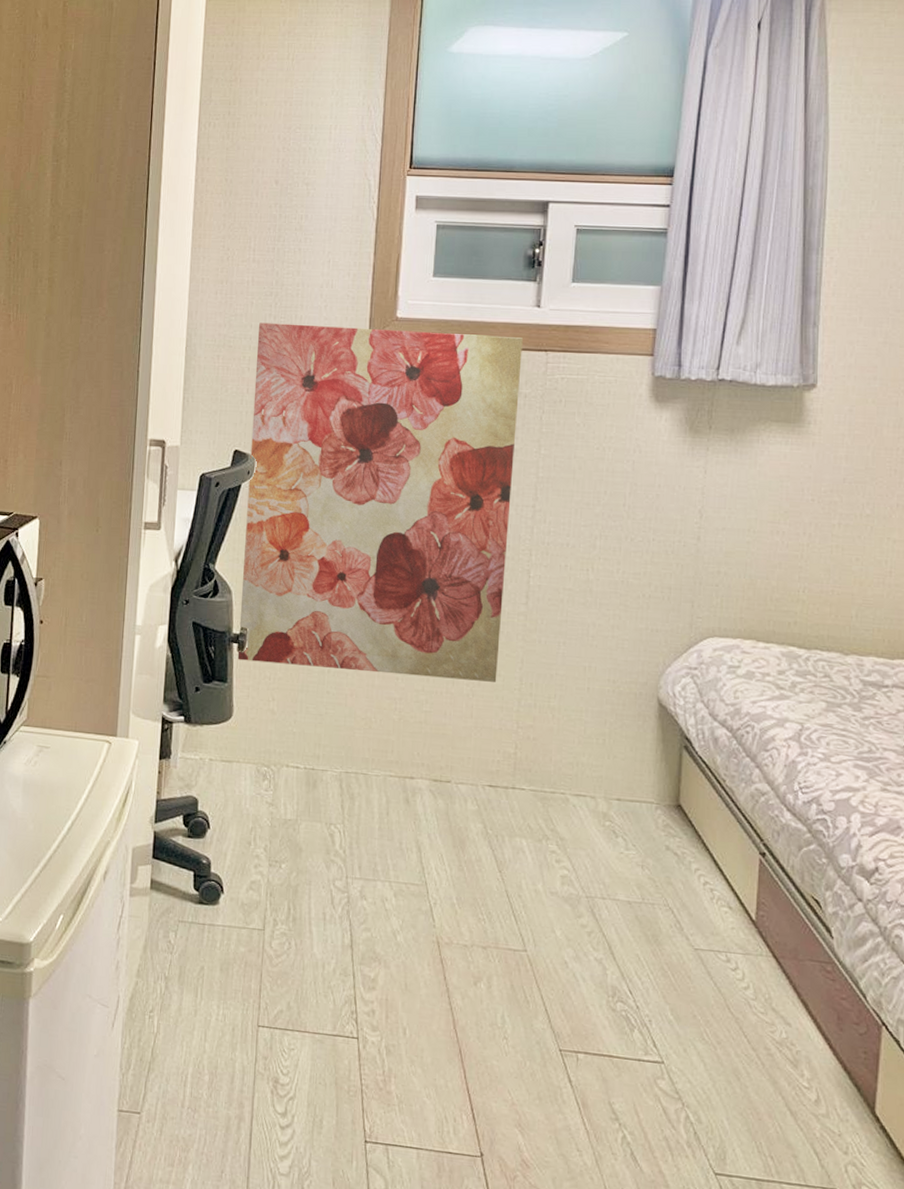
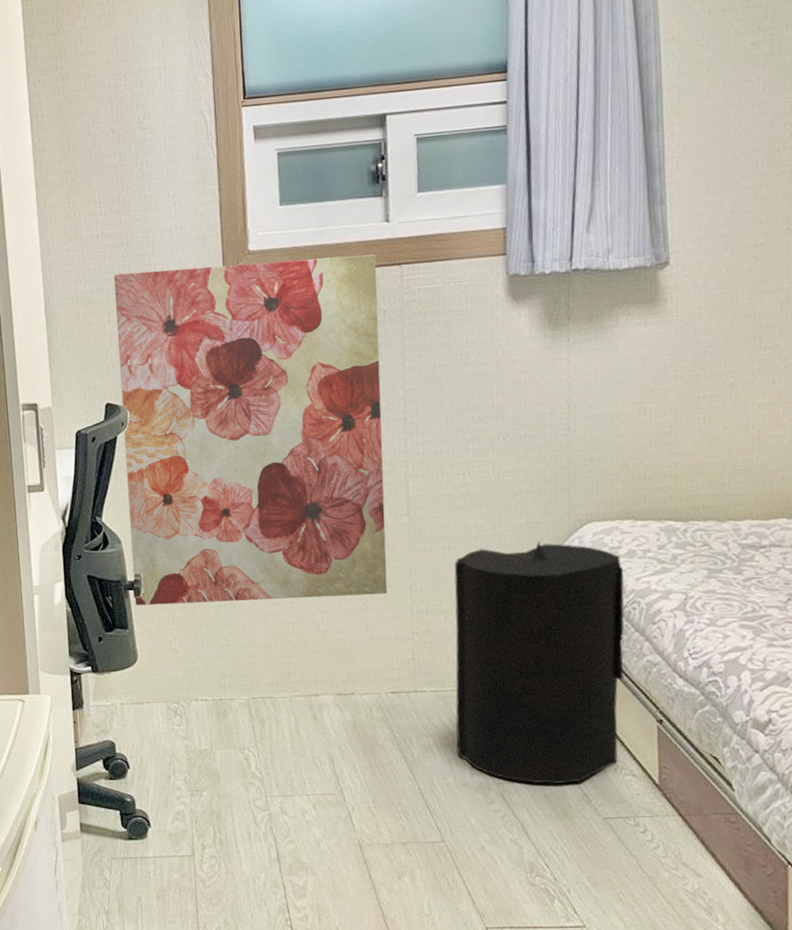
trash can: none [549,649,741,907] -> present [454,542,625,785]

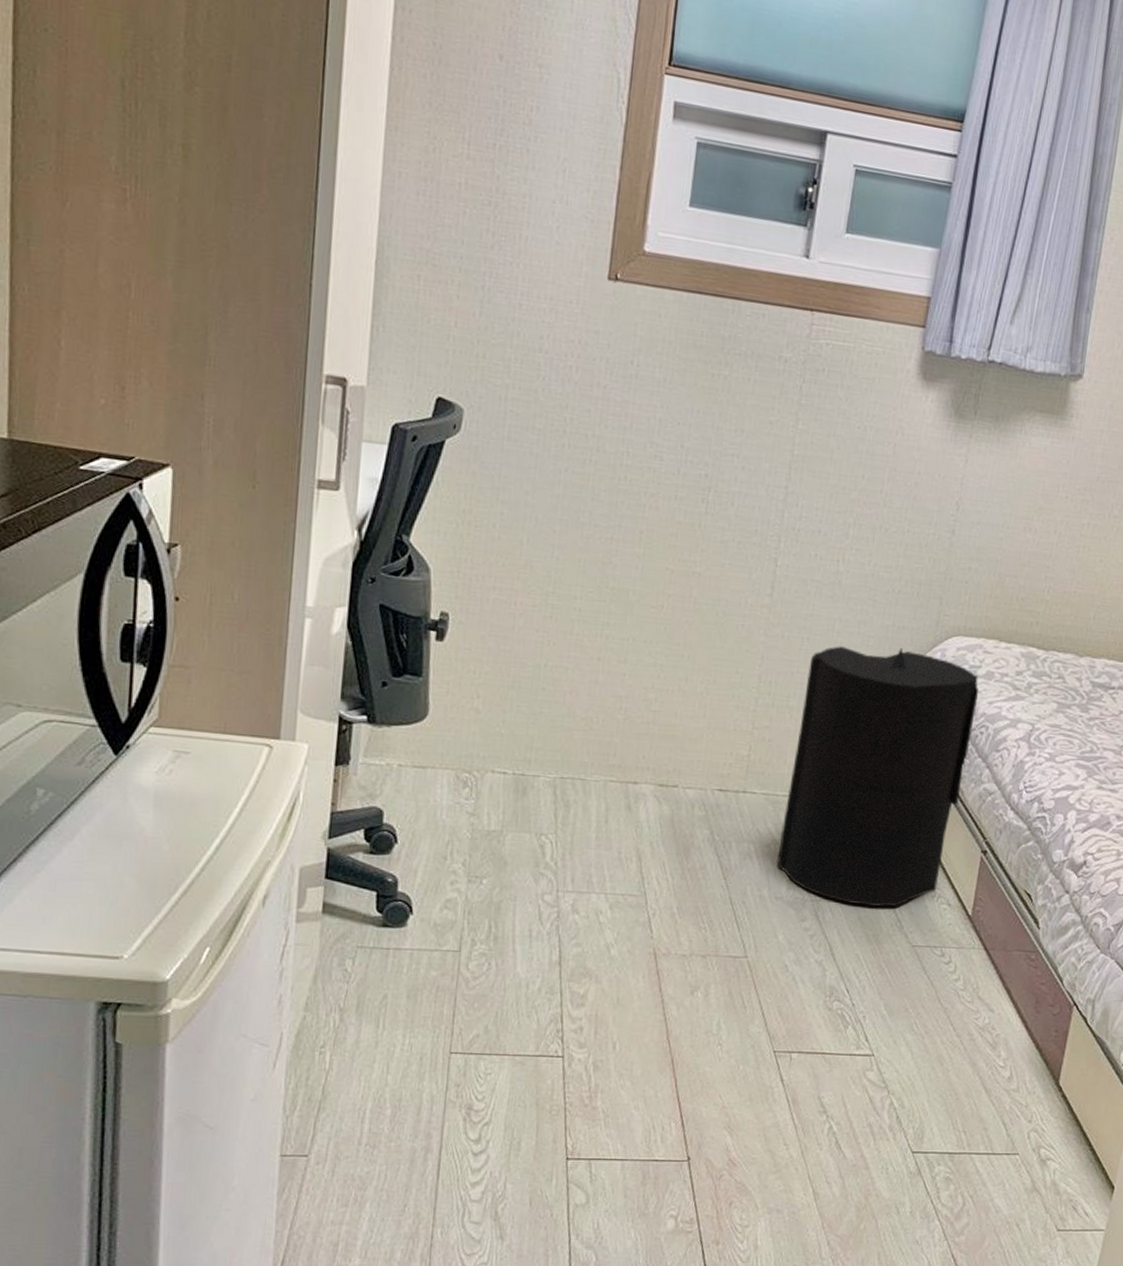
wall art: present [114,254,388,606] -> none [435,239,787,680]

